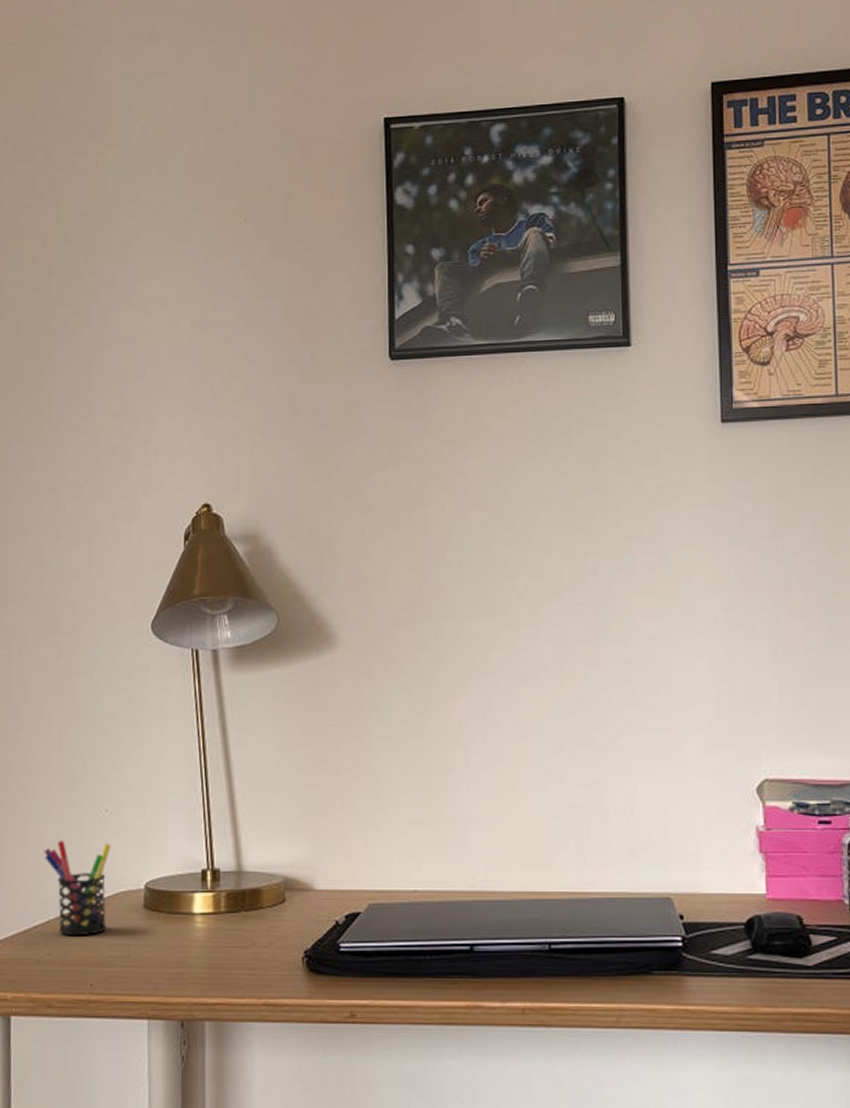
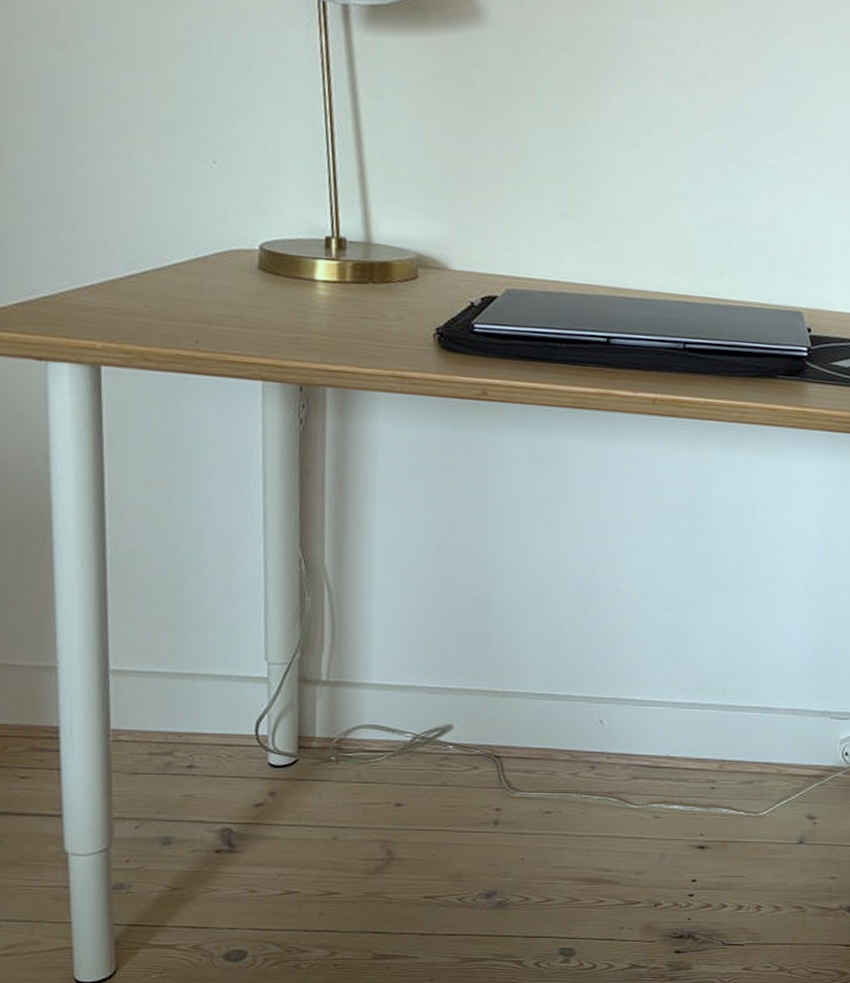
pen holder: present [44,841,111,936] -> none [138,188,220,291]

